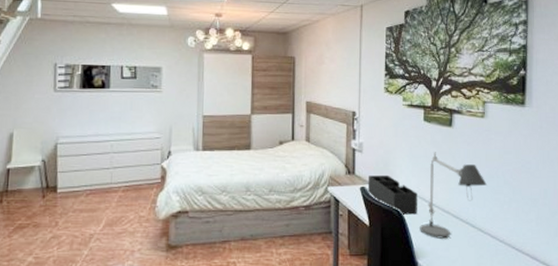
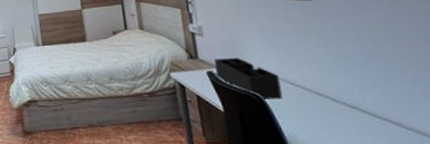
desk lamp: present [420,152,487,239] -> none [288,29,373,126]

